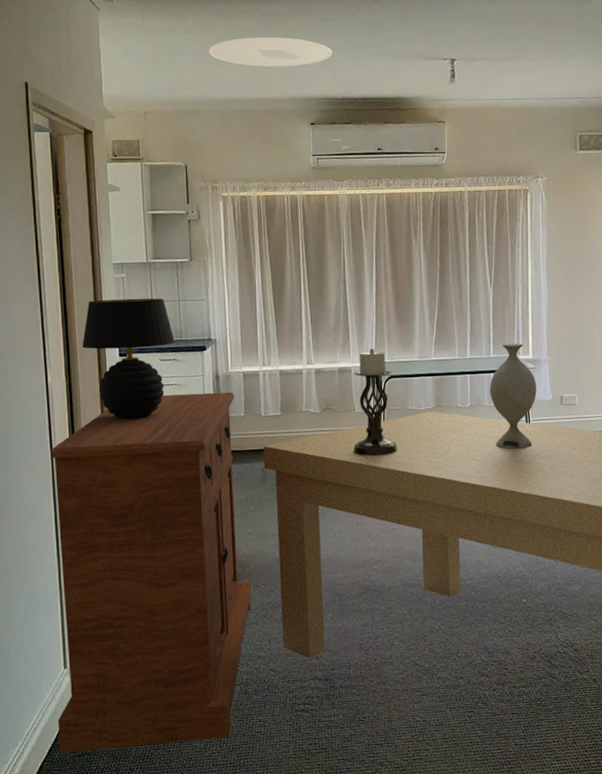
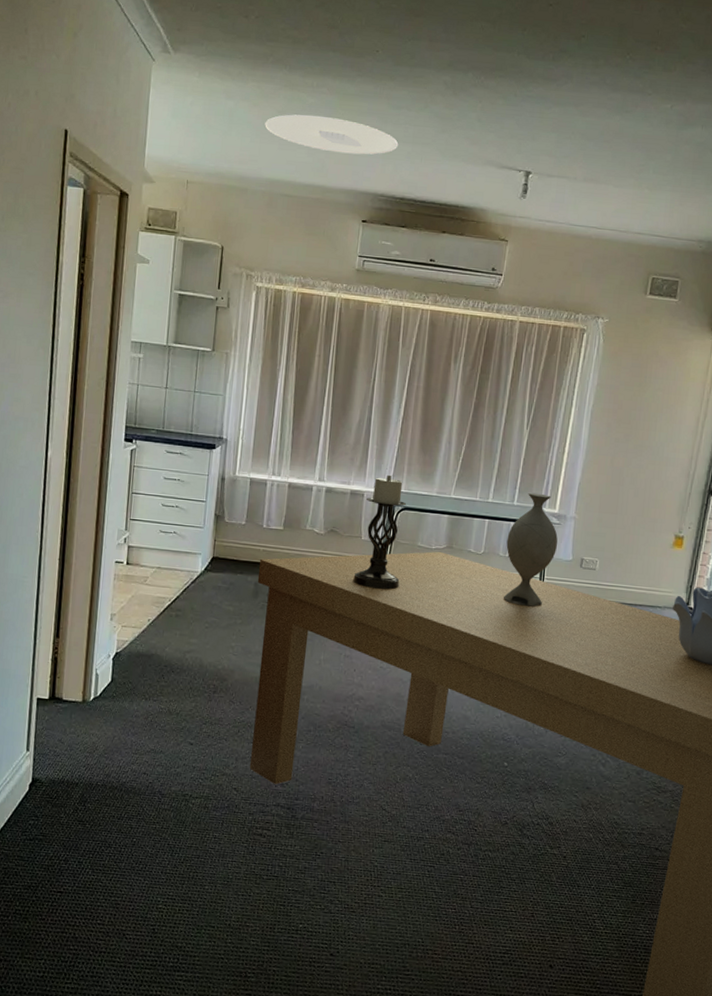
sideboard: present [51,392,251,753] -> none [11,488,239,849]
table lamp: present [82,298,175,420] -> none [87,378,184,510]

